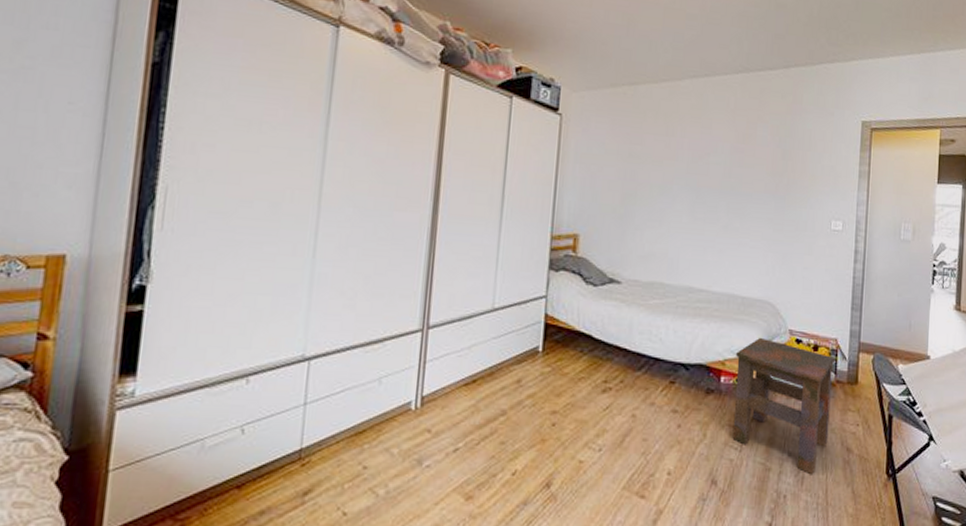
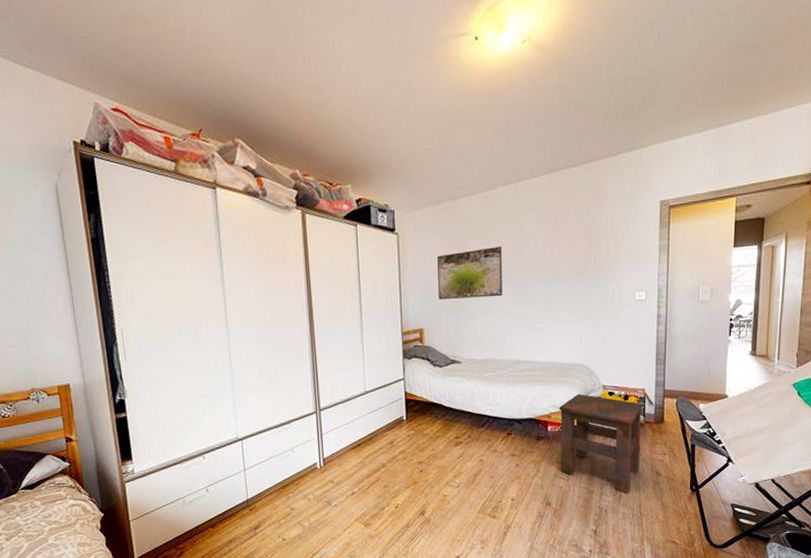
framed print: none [602,146,683,207] -> present [437,247,502,299]

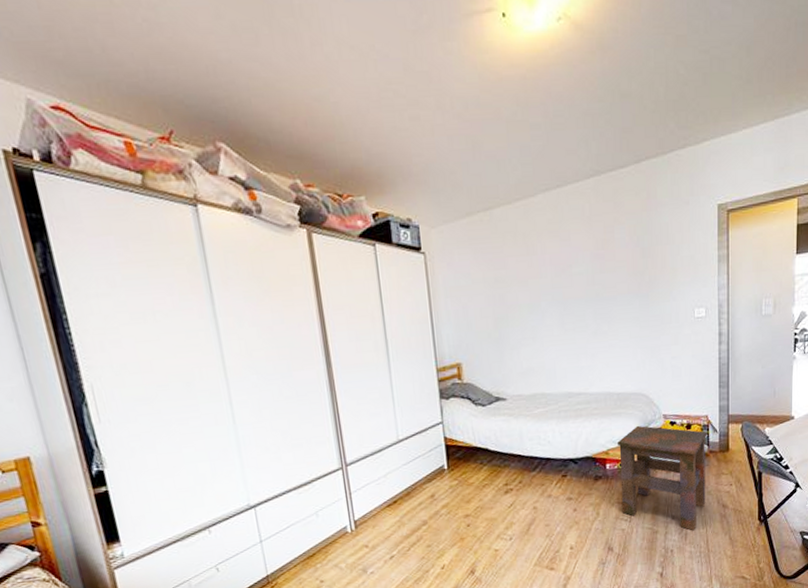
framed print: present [437,247,502,299] -> none [473,264,549,328]

